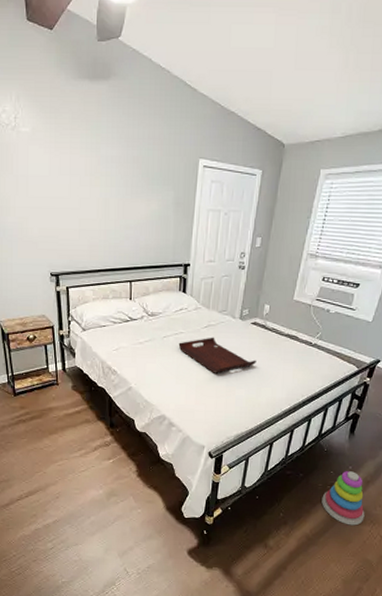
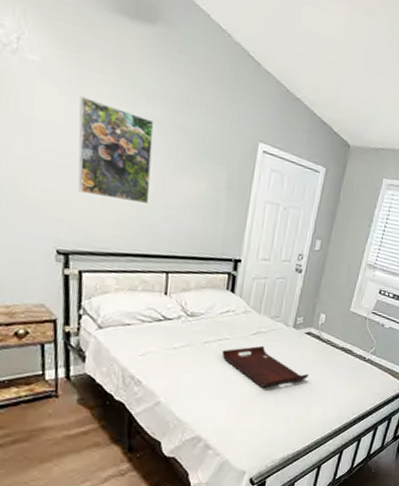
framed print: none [58,152,114,228] -> present [78,96,155,205]

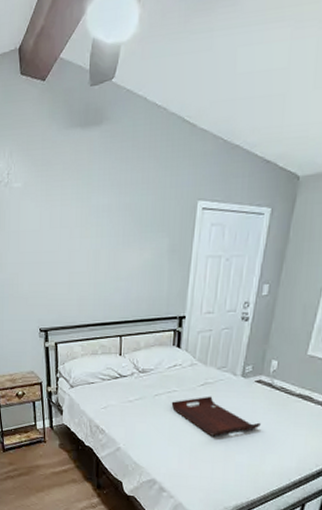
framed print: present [78,96,155,205] -> none [49,204,105,281]

